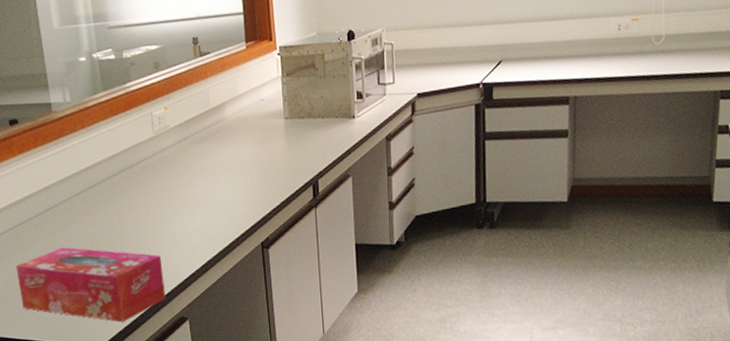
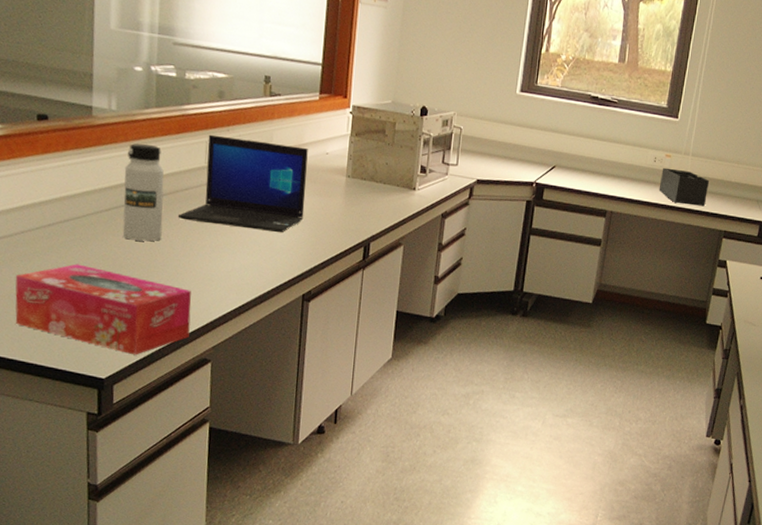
water bottle: none [86,127,127,218] -> present [123,143,164,242]
laptop: none [137,98,251,191] -> present [177,134,308,233]
desk organizer: none [629,31,693,71] -> present [658,167,710,207]

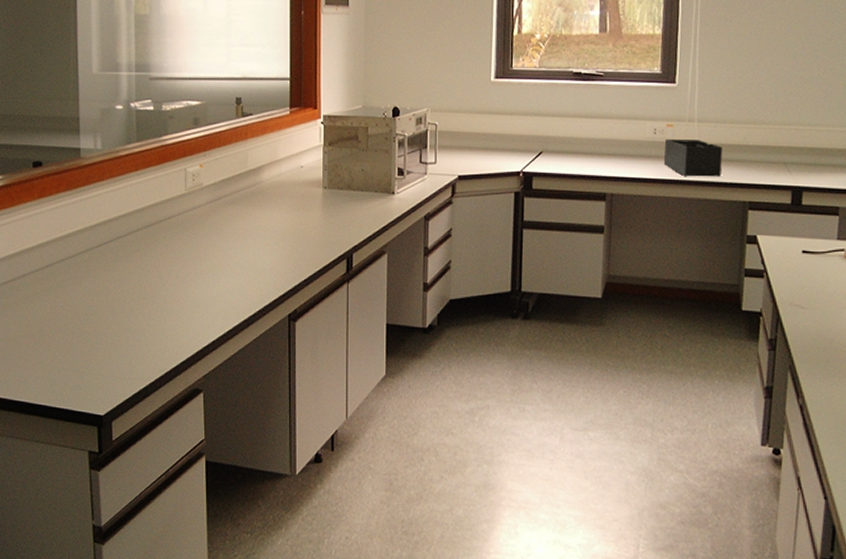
tissue box: present [15,264,192,356] -> none [19,302,181,390]
water bottle: present [123,143,164,242] -> none [111,179,149,274]
laptop: present [177,134,308,233] -> none [162,161,284,253]

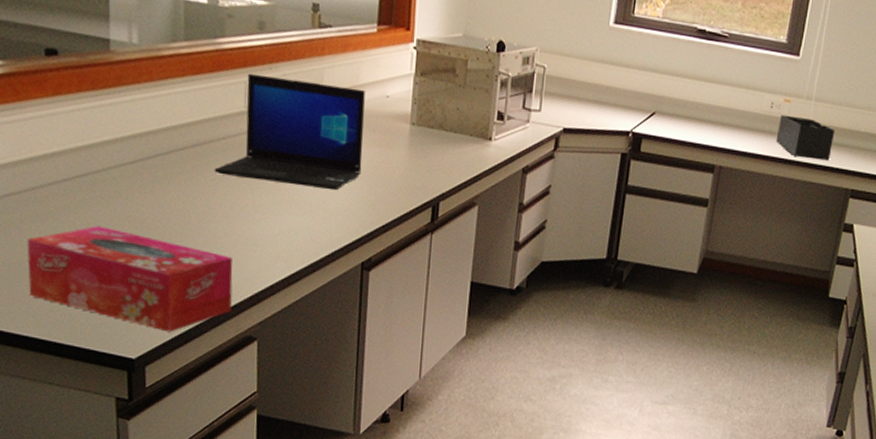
tissue box: none [19,302,181,390] -> present [26,226,233,333]
laptop: none [162,161,284,253] -> present [214,73,365,191]

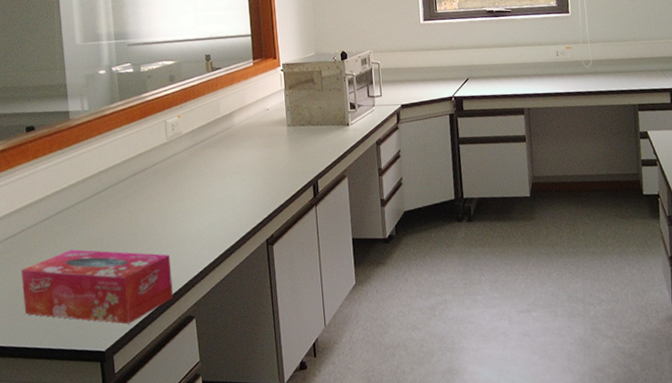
laptop: present [214,73,365,191] -> none [149,108,257,193]
desk organizer: present [775,114,836,161] -> none [565,57,614,88]

